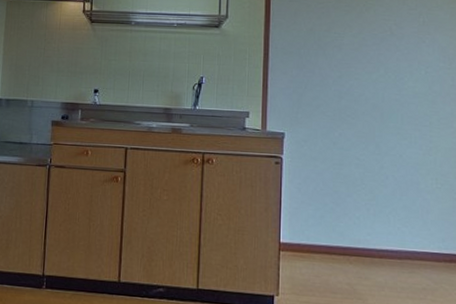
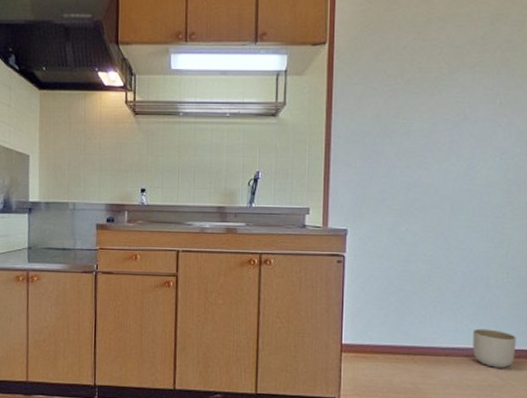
planter: none [406,231,448,272] -> present [473,328,517,368]

